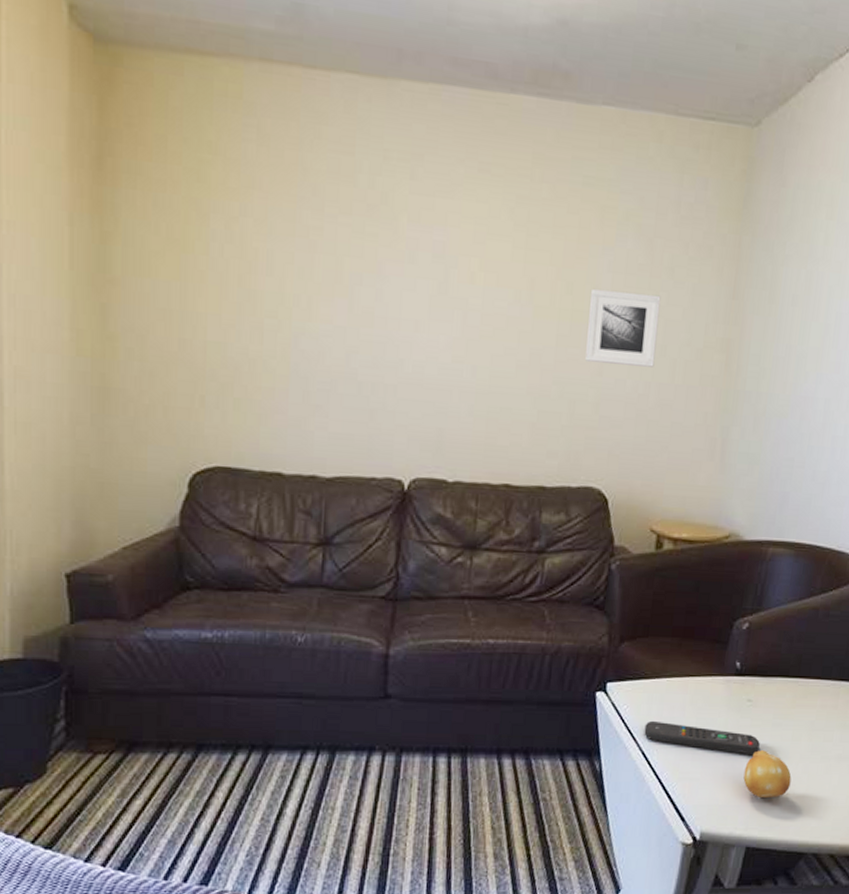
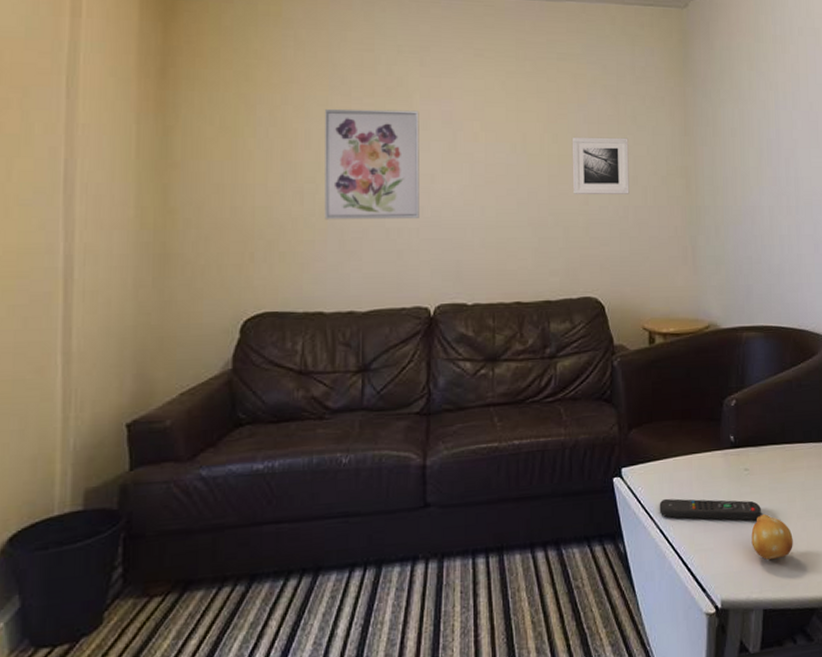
wall art: none [287,226,406,373] -> present [324,109,419,220]

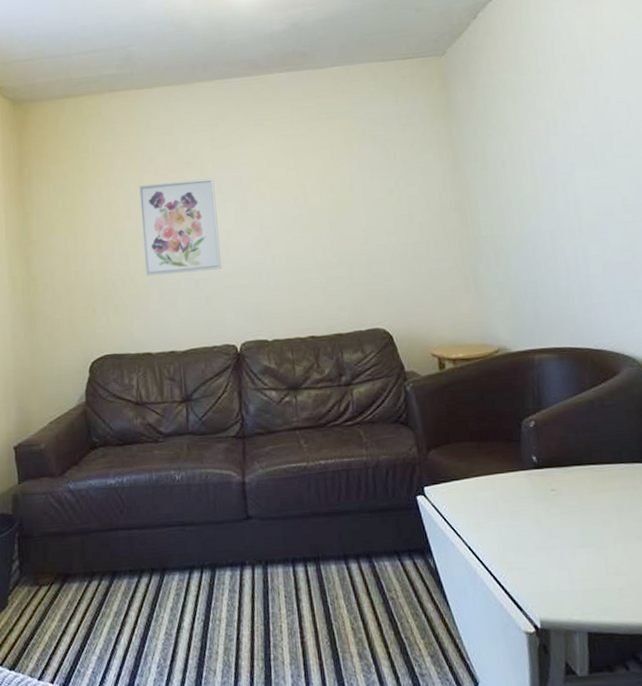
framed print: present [571,136,629,194] -> none [347,180,406,236]
remote control: present [659,498,761,521] -> none [465,517,575,542]
fruit: present [751,514,793,561] -> none [565,535,614,583]

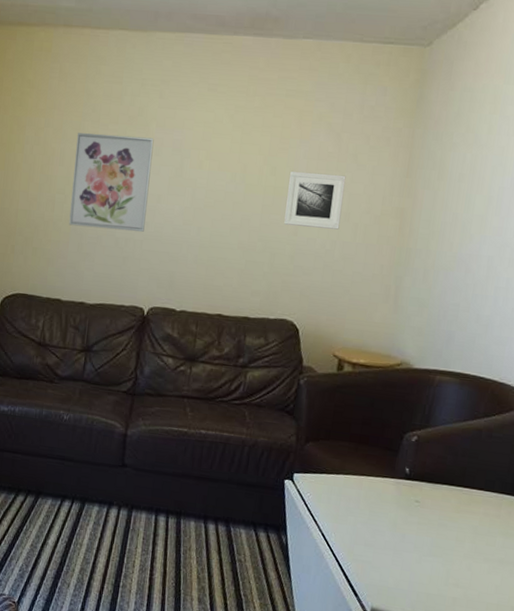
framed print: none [347,180,406,236] -> present [284,171,346,230]

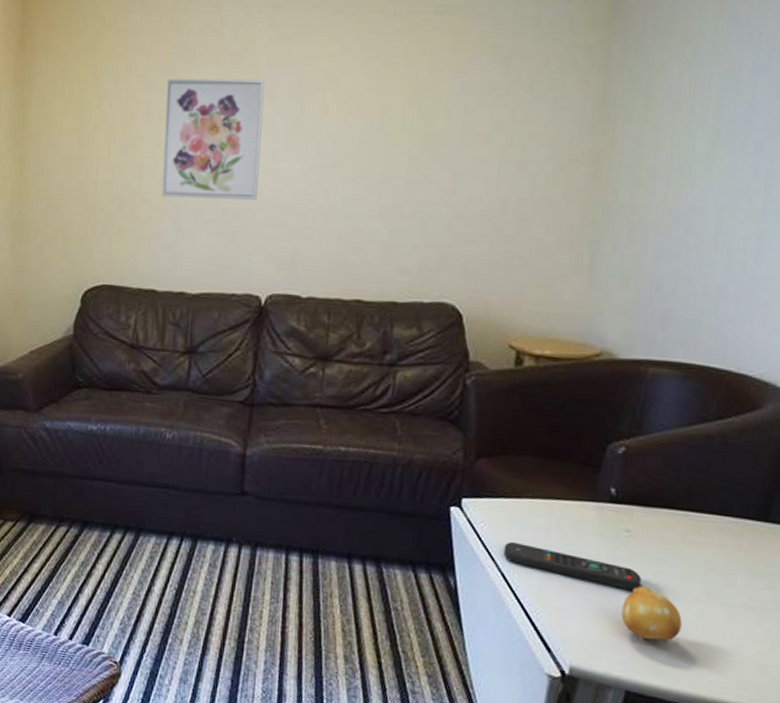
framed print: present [284,171,346,230] -> none [438,110,519,183]
remote control: none [324,508,427,549] -> present [503,541,642,591]
fruit: none [411,545,456,588] -> present [621,586,683,641]

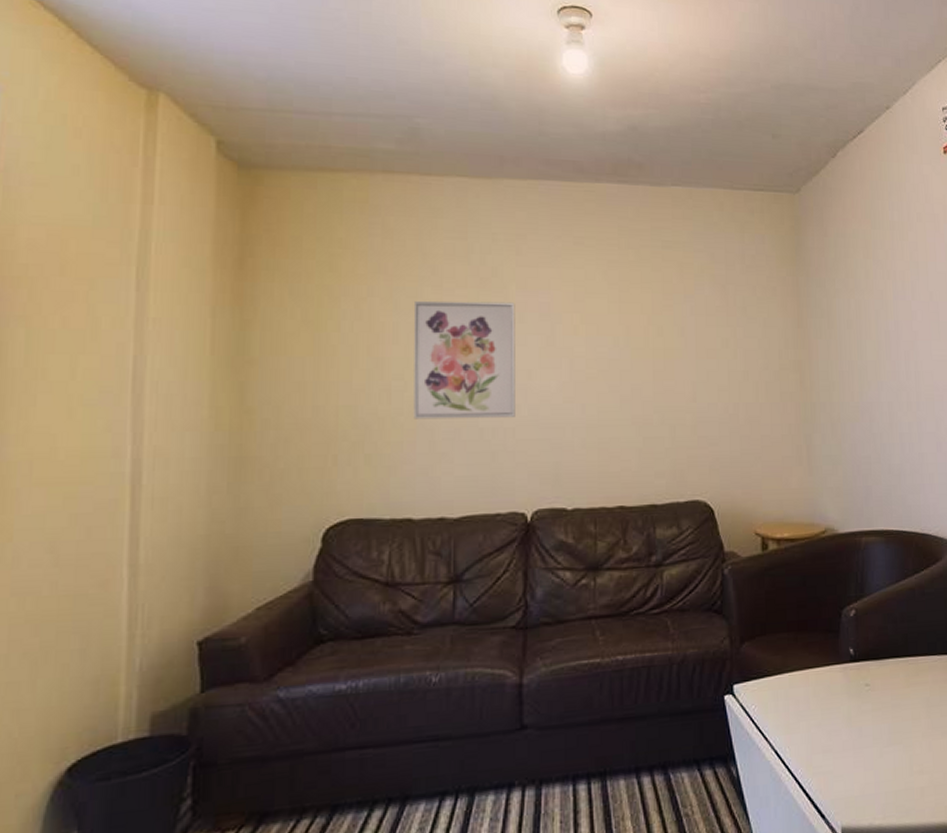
remote control: present [503,541,642,591] -> none [774,717,884,740]
fruit: present [621,586,683,641] -> none [873,733,918,784]

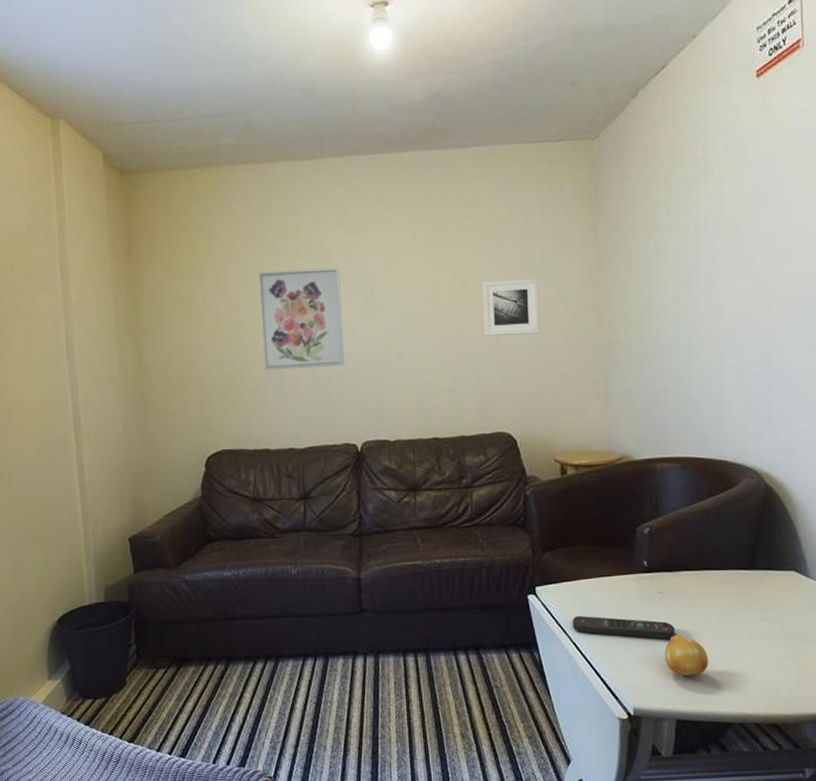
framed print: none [678,329,740,390] -> present [481,278,540,336]
remote control: none [774,717,884,740] -> present [572,615,675,640]
fruit: none [873,733,918,784] -> present [665,634,708,677]

